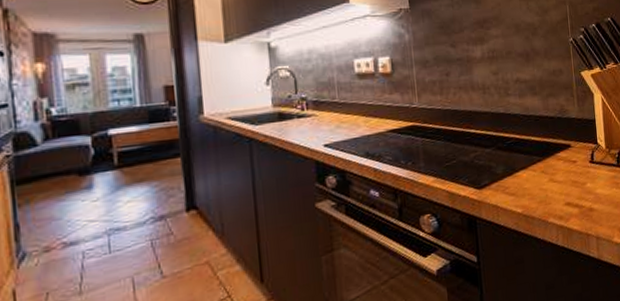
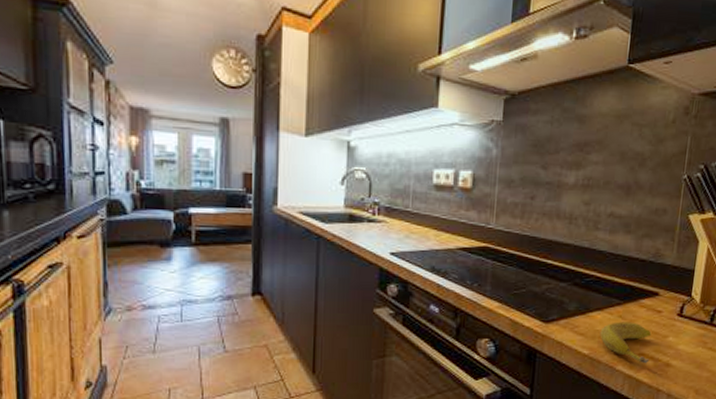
banana: none [528,175,574,213] -> present [599,322,652,364]

